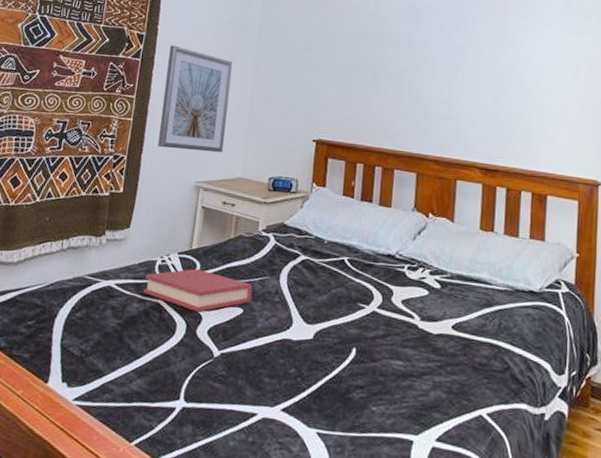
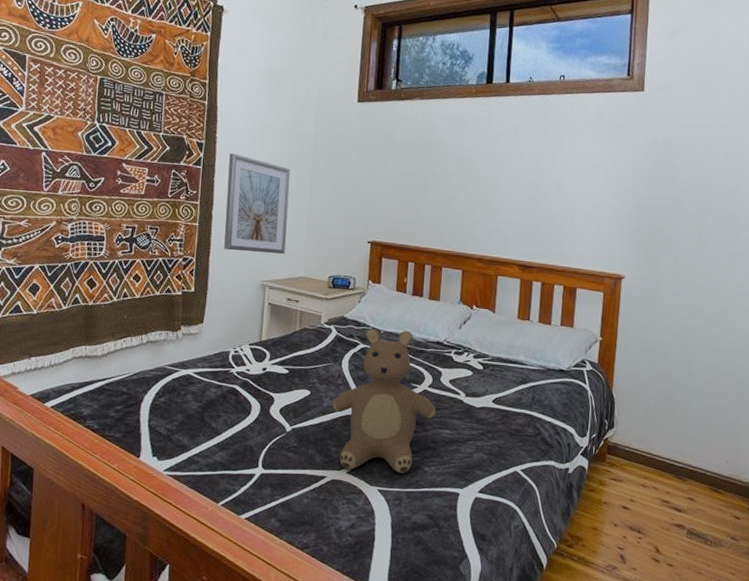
hardback book: present [143,268,253,312] -> none [220,357,318,394]
teddy bear: none [267,237,386,413] -> present [332,328,436,473]

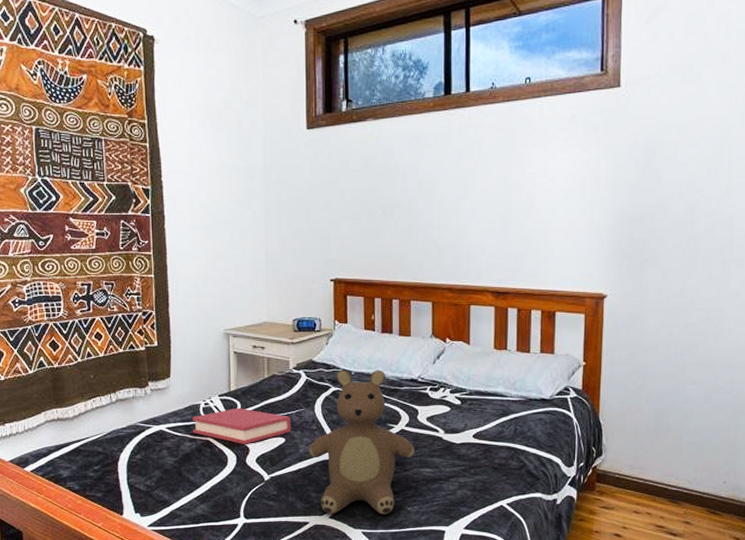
hardback book: none [220,357,318,394] -> present [192,407,291,444]
picture frame: present [224,153,291,255] -> none [178,197,246,300]

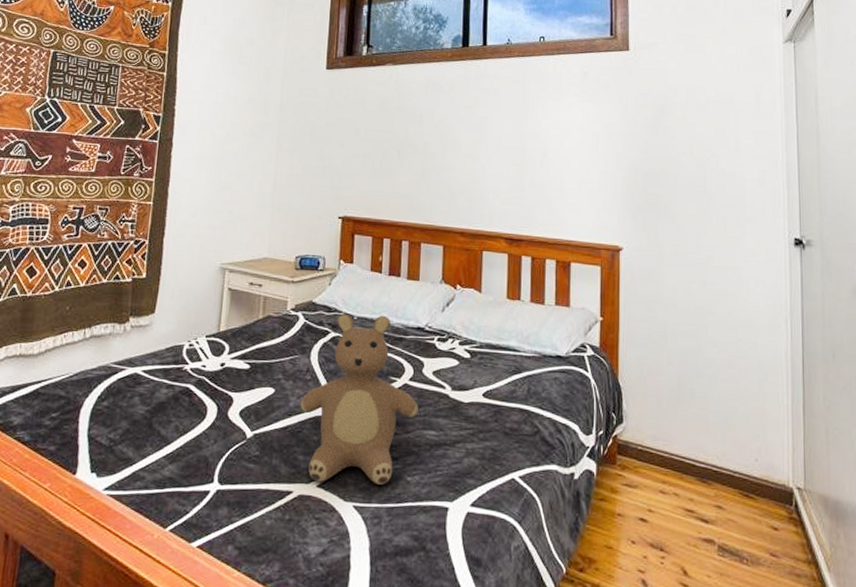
hardback book: present [192,407,291,444] -> none [172,351,284,394]

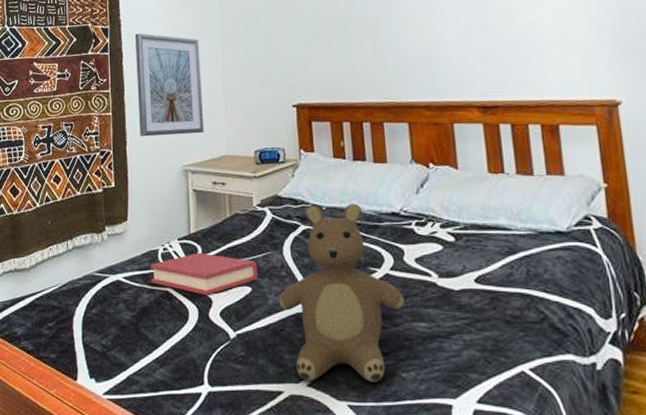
hardback book: none [172,351,284,394] -> present [151,252,258,295]
picture frame: none [180,126,255,234] -> present [135,33,205,137]

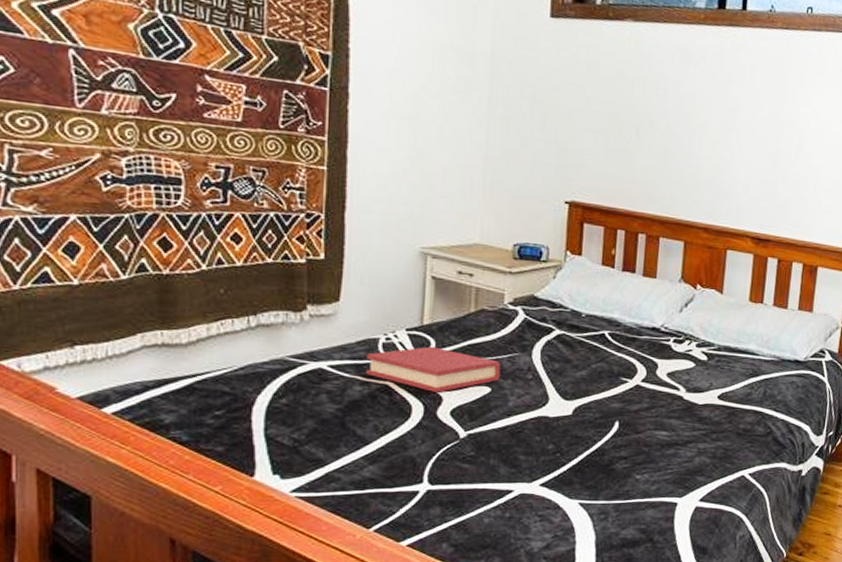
picture frame: present [135,33,205,137] -> none [365,72,459,214]
teddy bear: present [279,203,405,382] -> none [520,310,650,483]

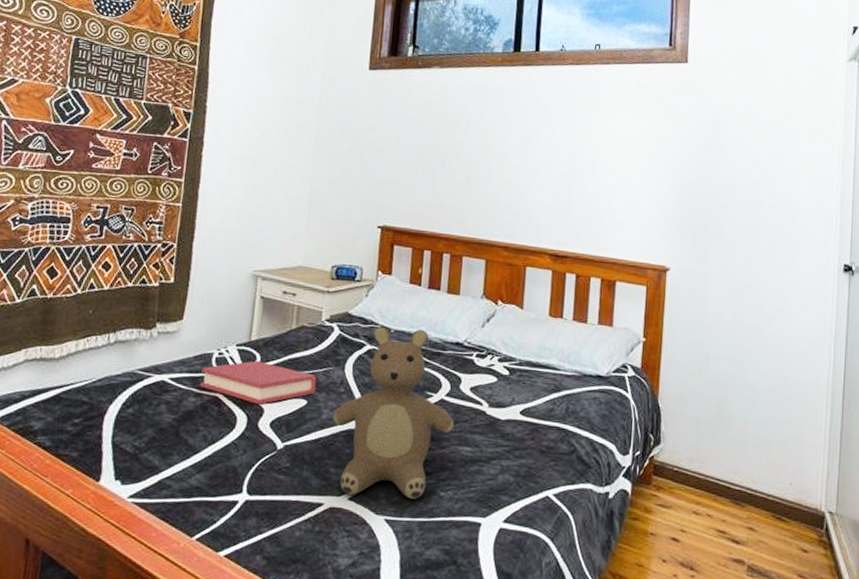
teddy bear: none [520,310,650,483] -> present [333,326,454,499]

